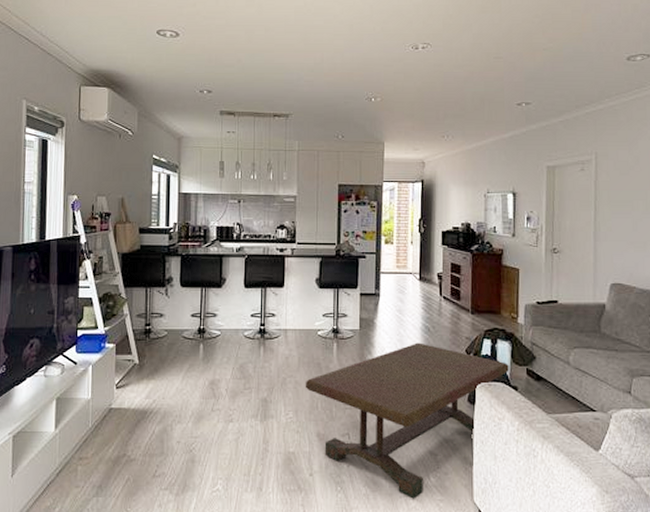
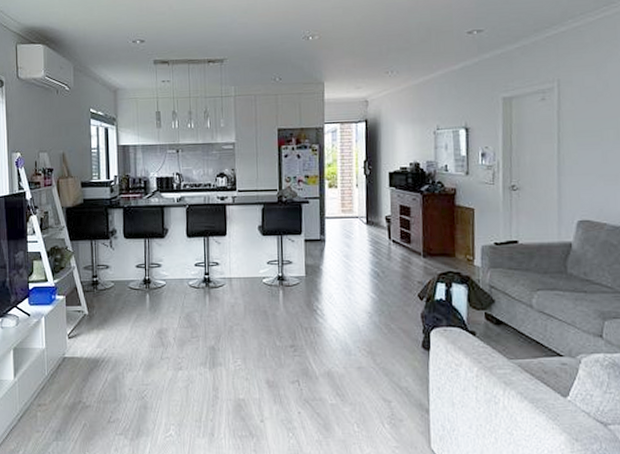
coffee table: present [305,342,509,499] -> none [252,288,466,446]

